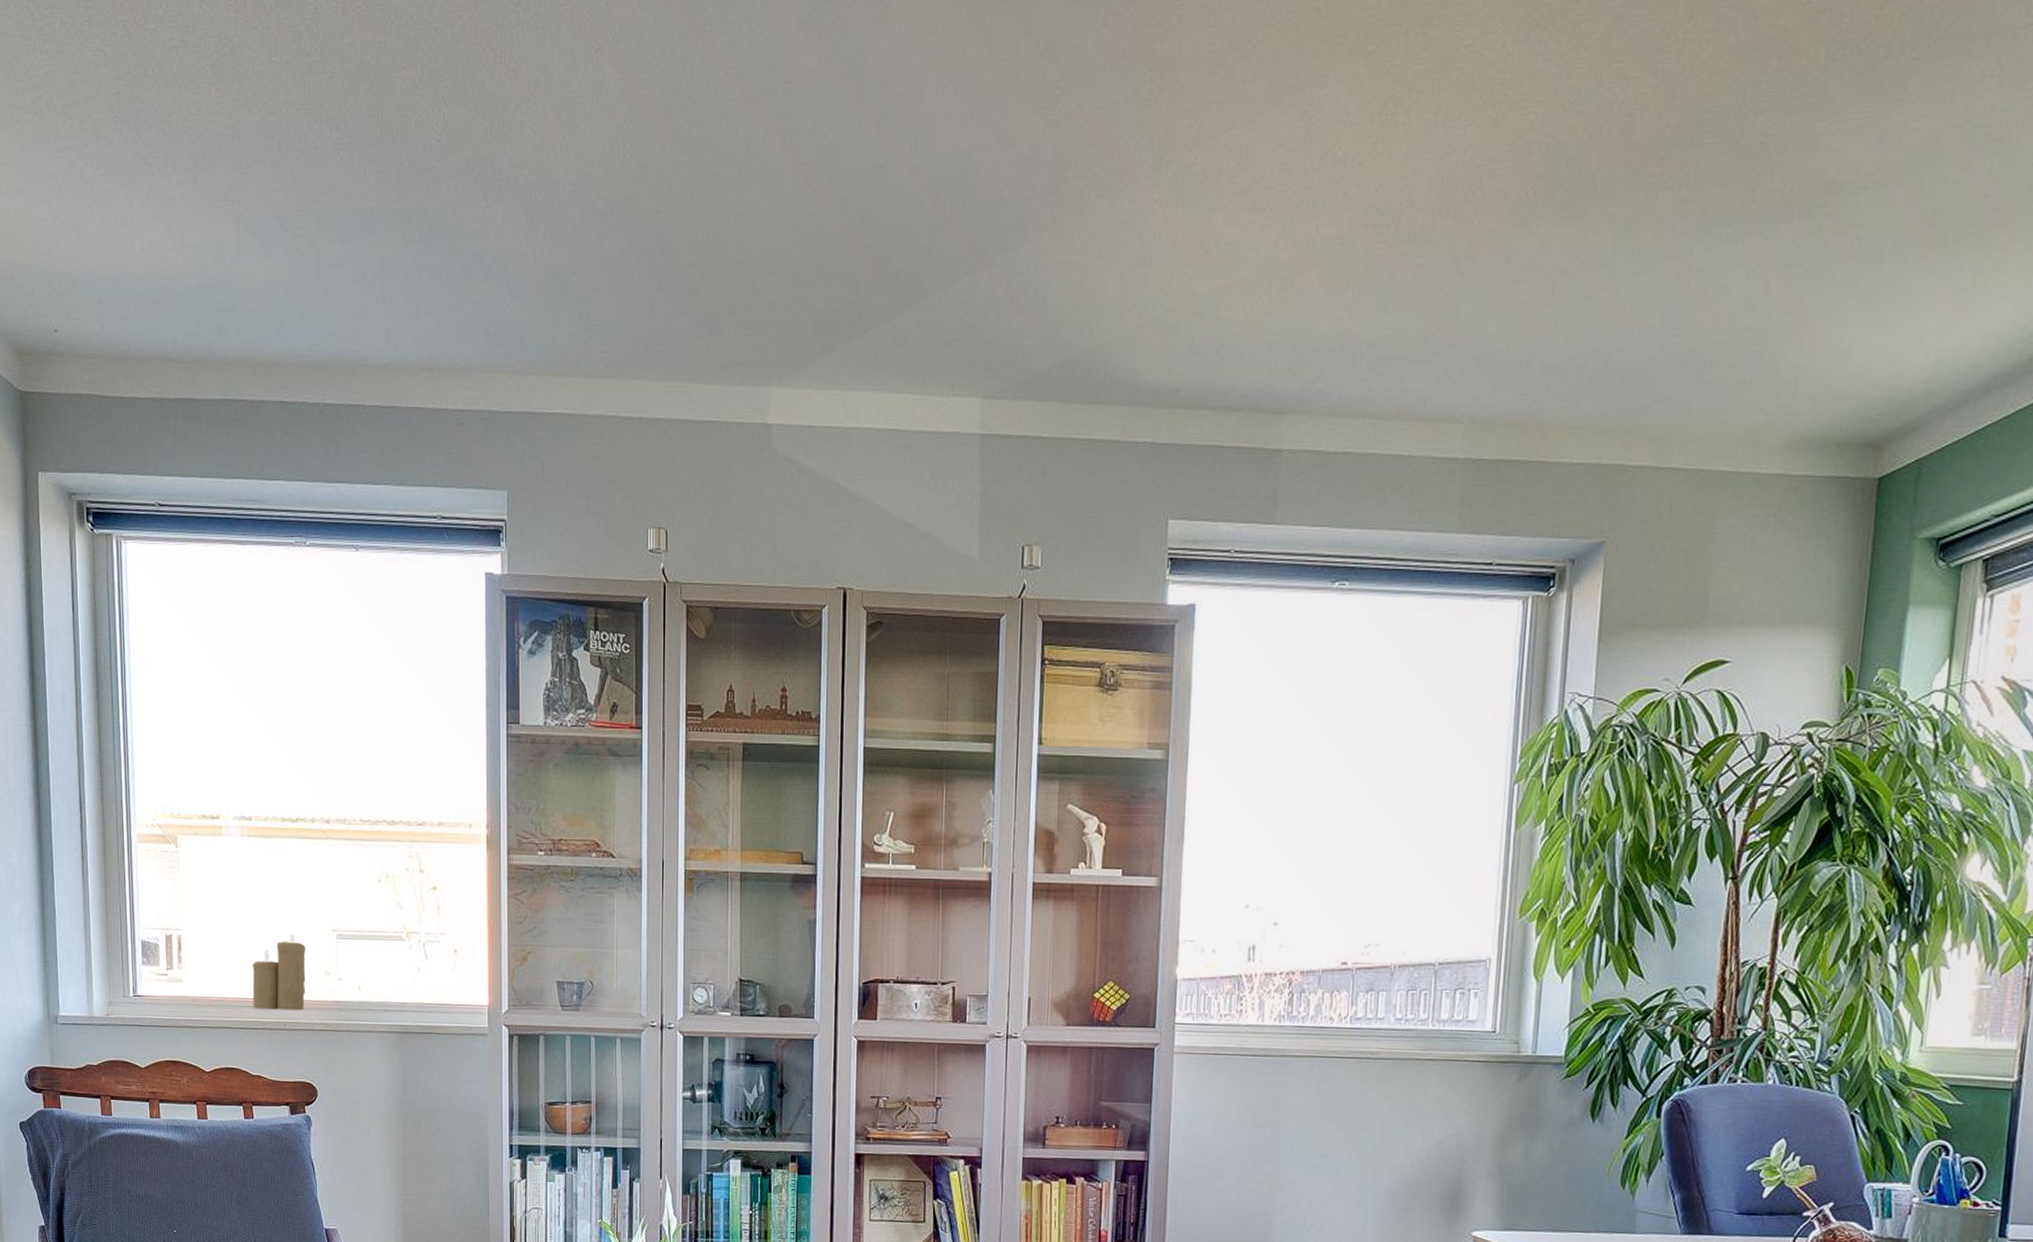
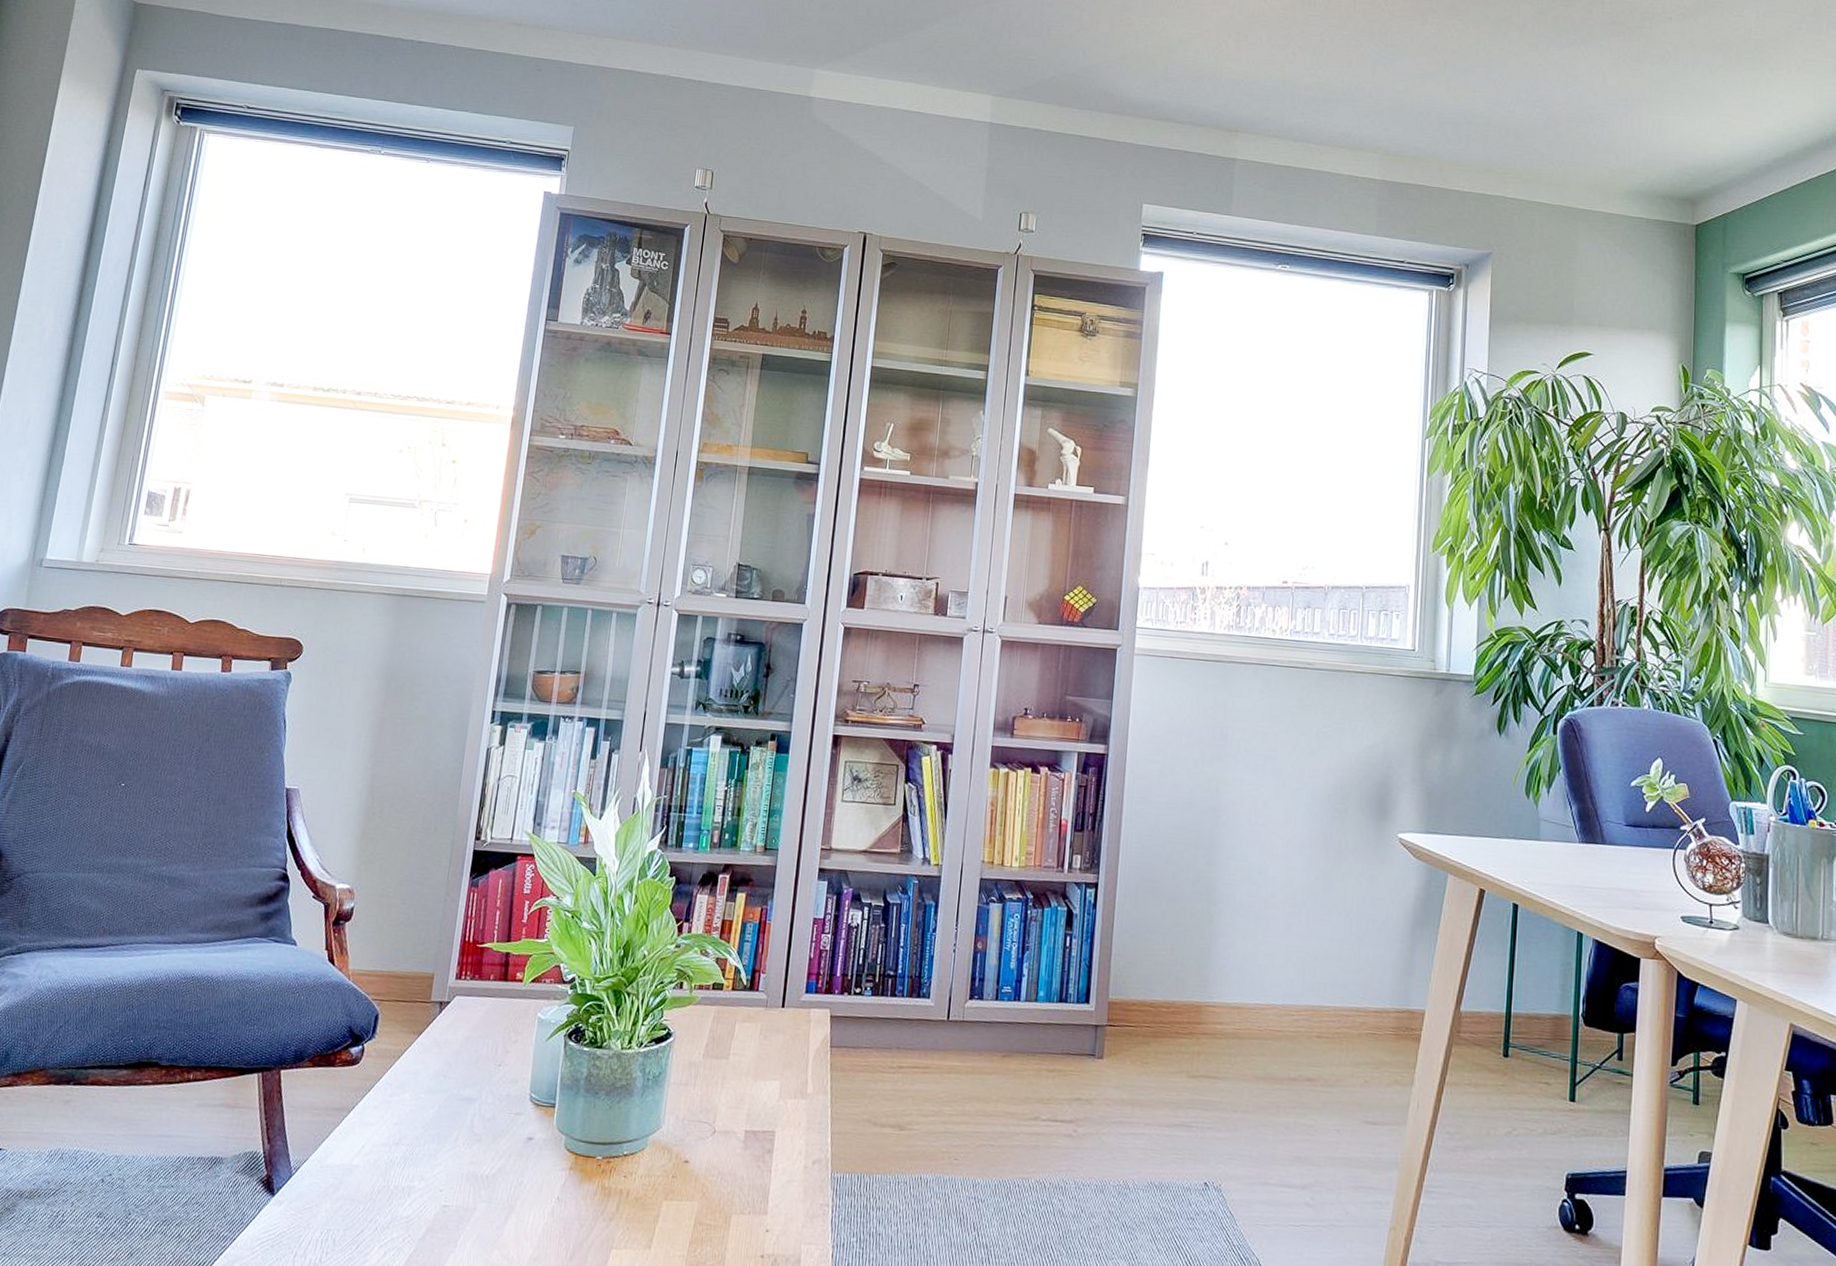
candle: present [252,934,306,1011] -> none [251,494,316,568]

